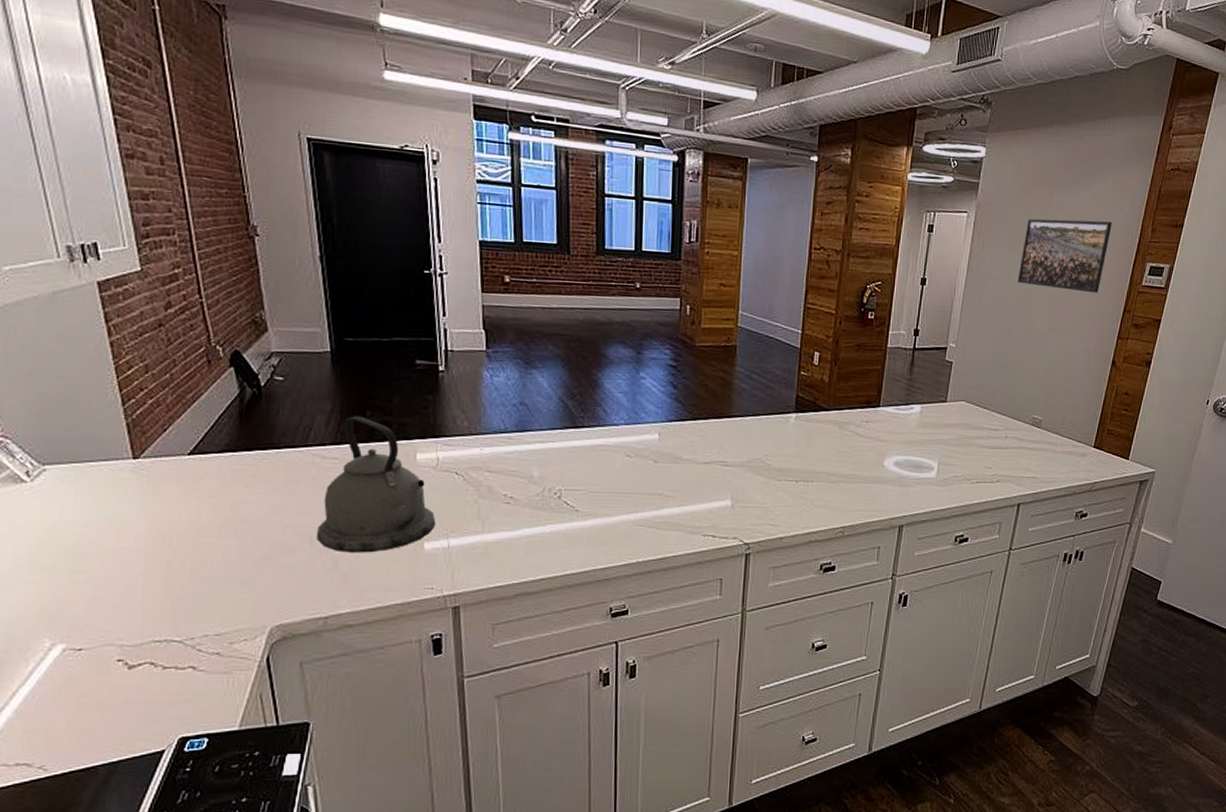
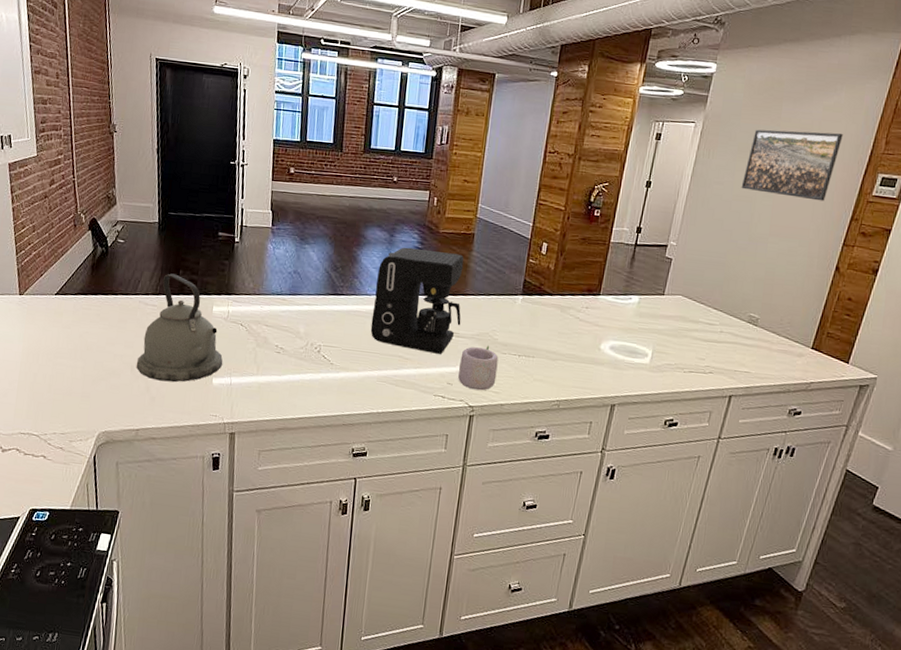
coffee maker: none [621,365,728,487] -> present [370,247,464,354]
mug: none [717,472,774,525] -> present [447,345,499,391]

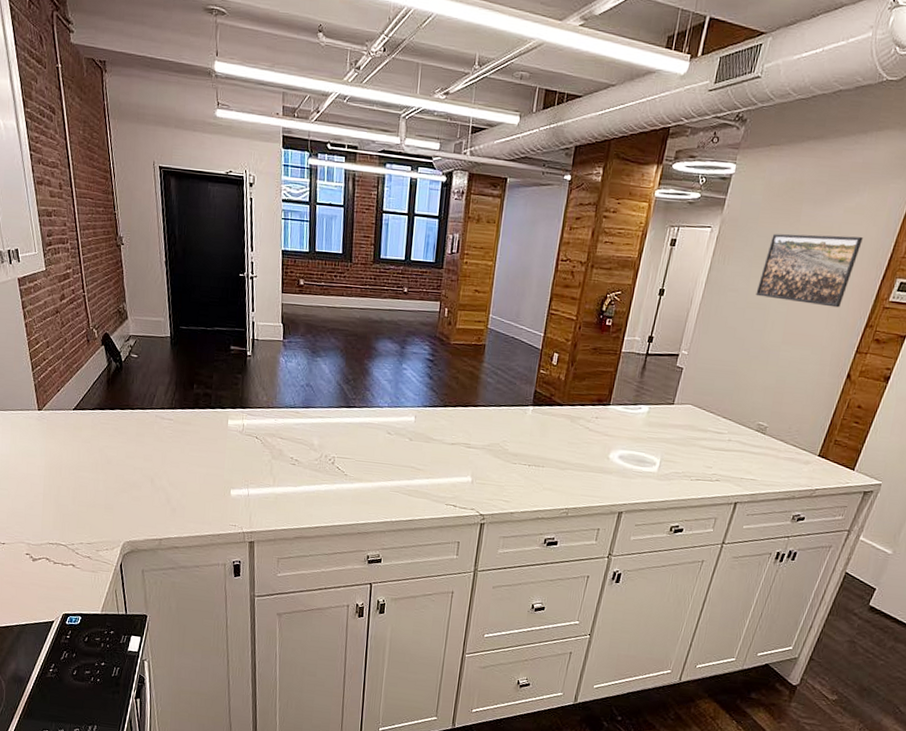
kettle: present [137,273,223,382] -> none [157,388,240,494]
coffee maker: present [370,247,464,354] -> none [383,359,475,465]
mug: present [447,345,499,391] -> none [458,455,509,500]

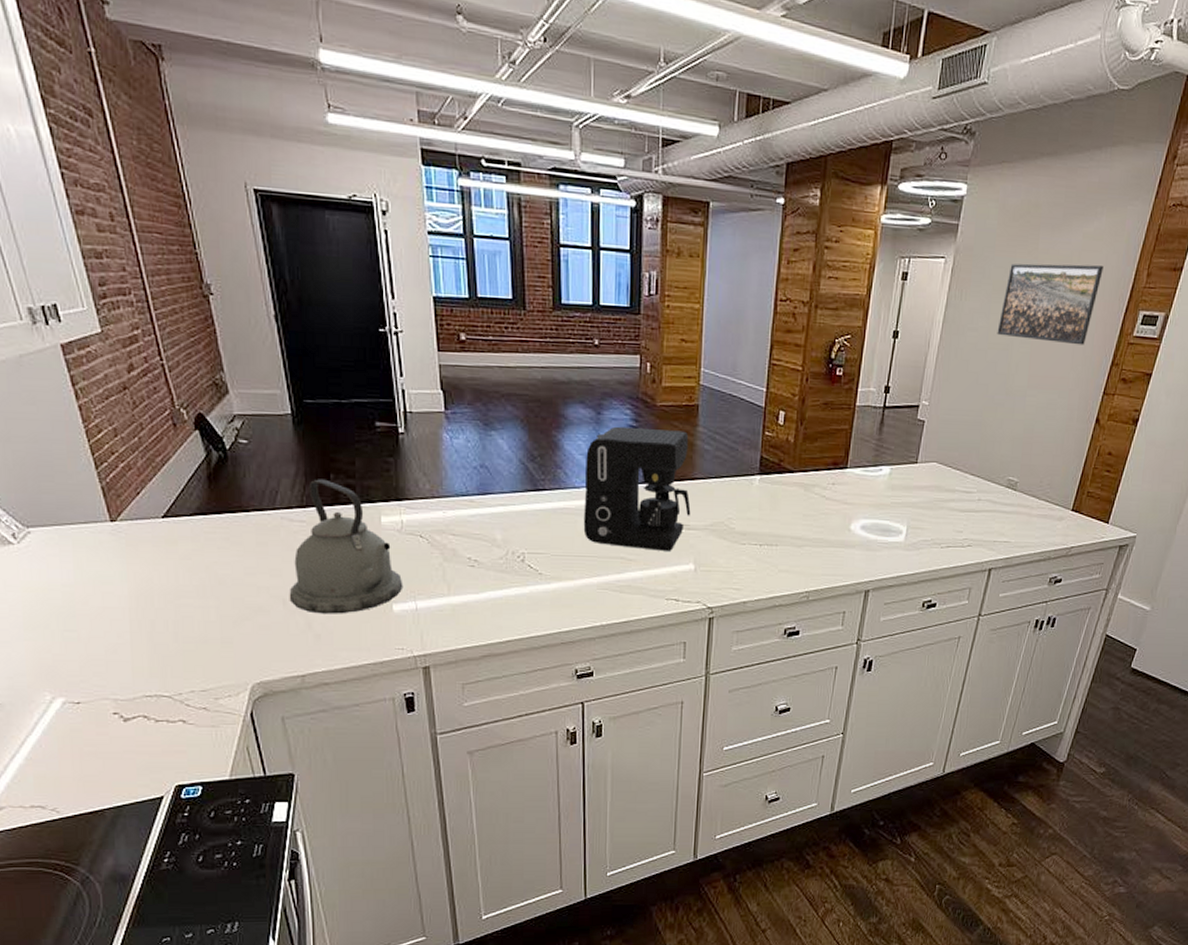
kettle: none [157,388,240,494] -> present [290,479,403,614]
coffee maker: none [383,359,475,465] -> present [583,426,691,551]

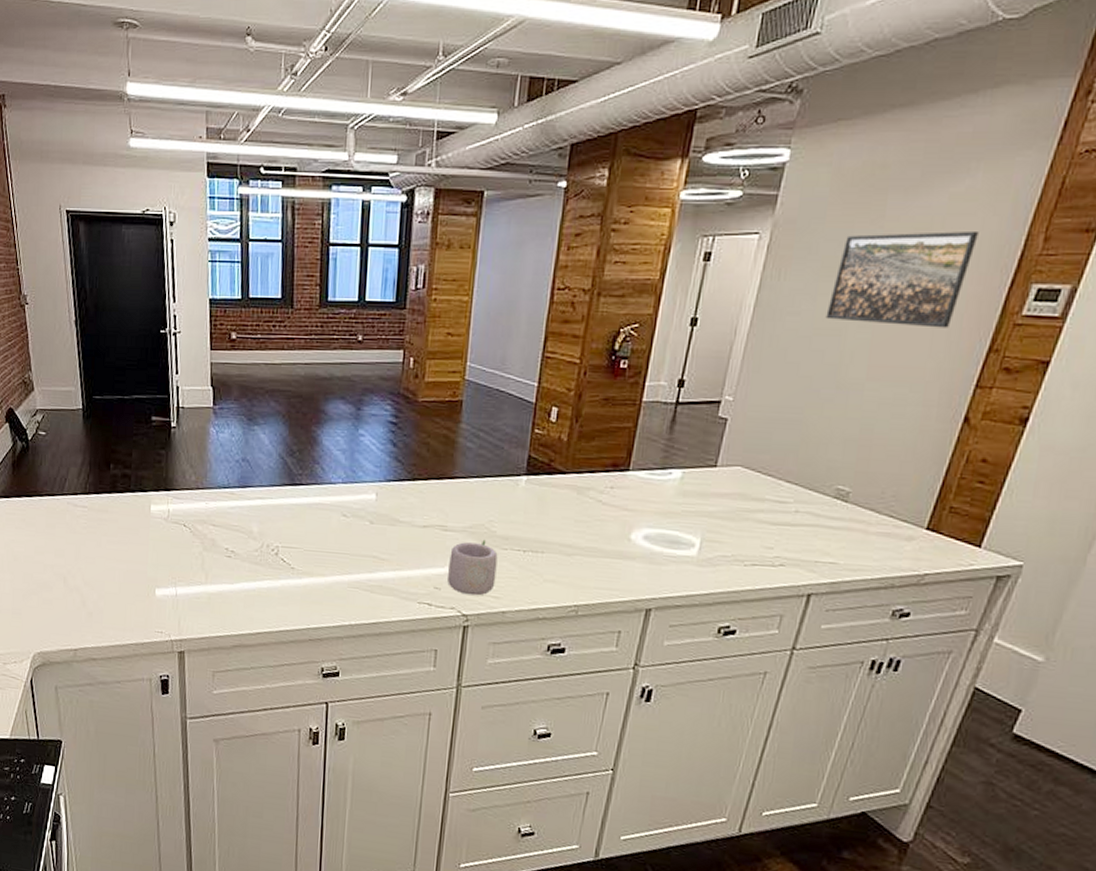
kettle: present [290,479,403,614] -> none [70,468,166,595]
coffee maker: present [583,426,691,551] -> none [337,422,451,552]
mug: none [680,536,737,589] -> present [433,539,498,596]

